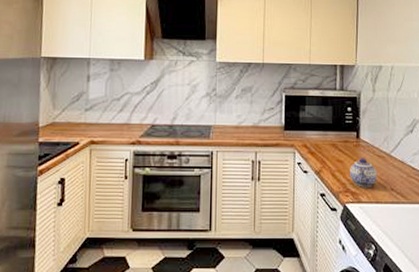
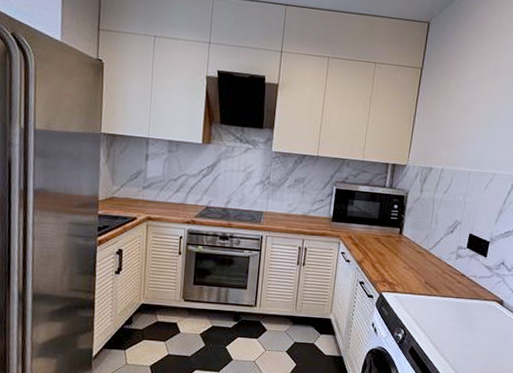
teapot: present [350,158,377,187] -> none [389,252,414,280]

